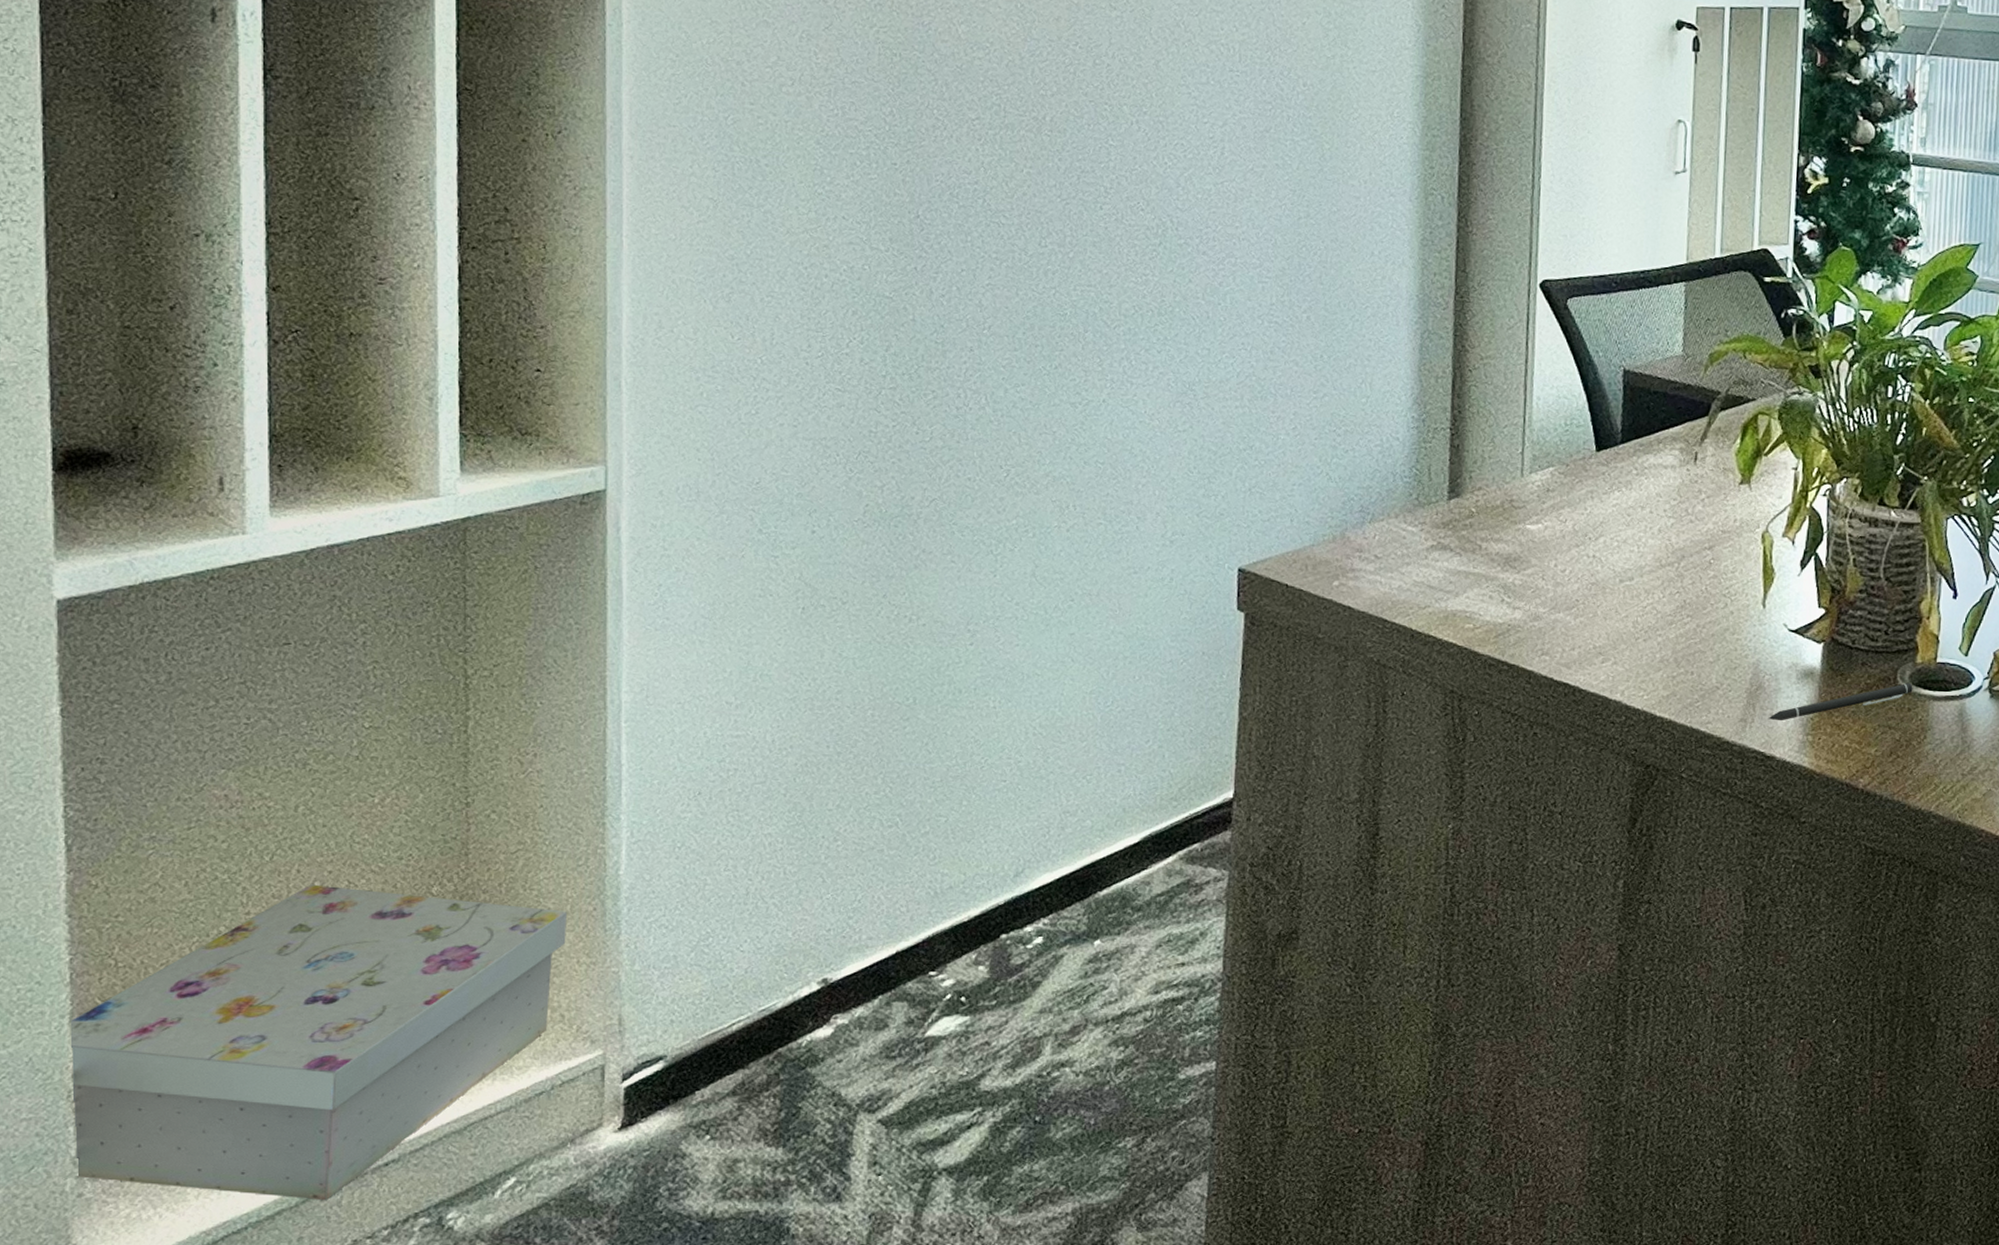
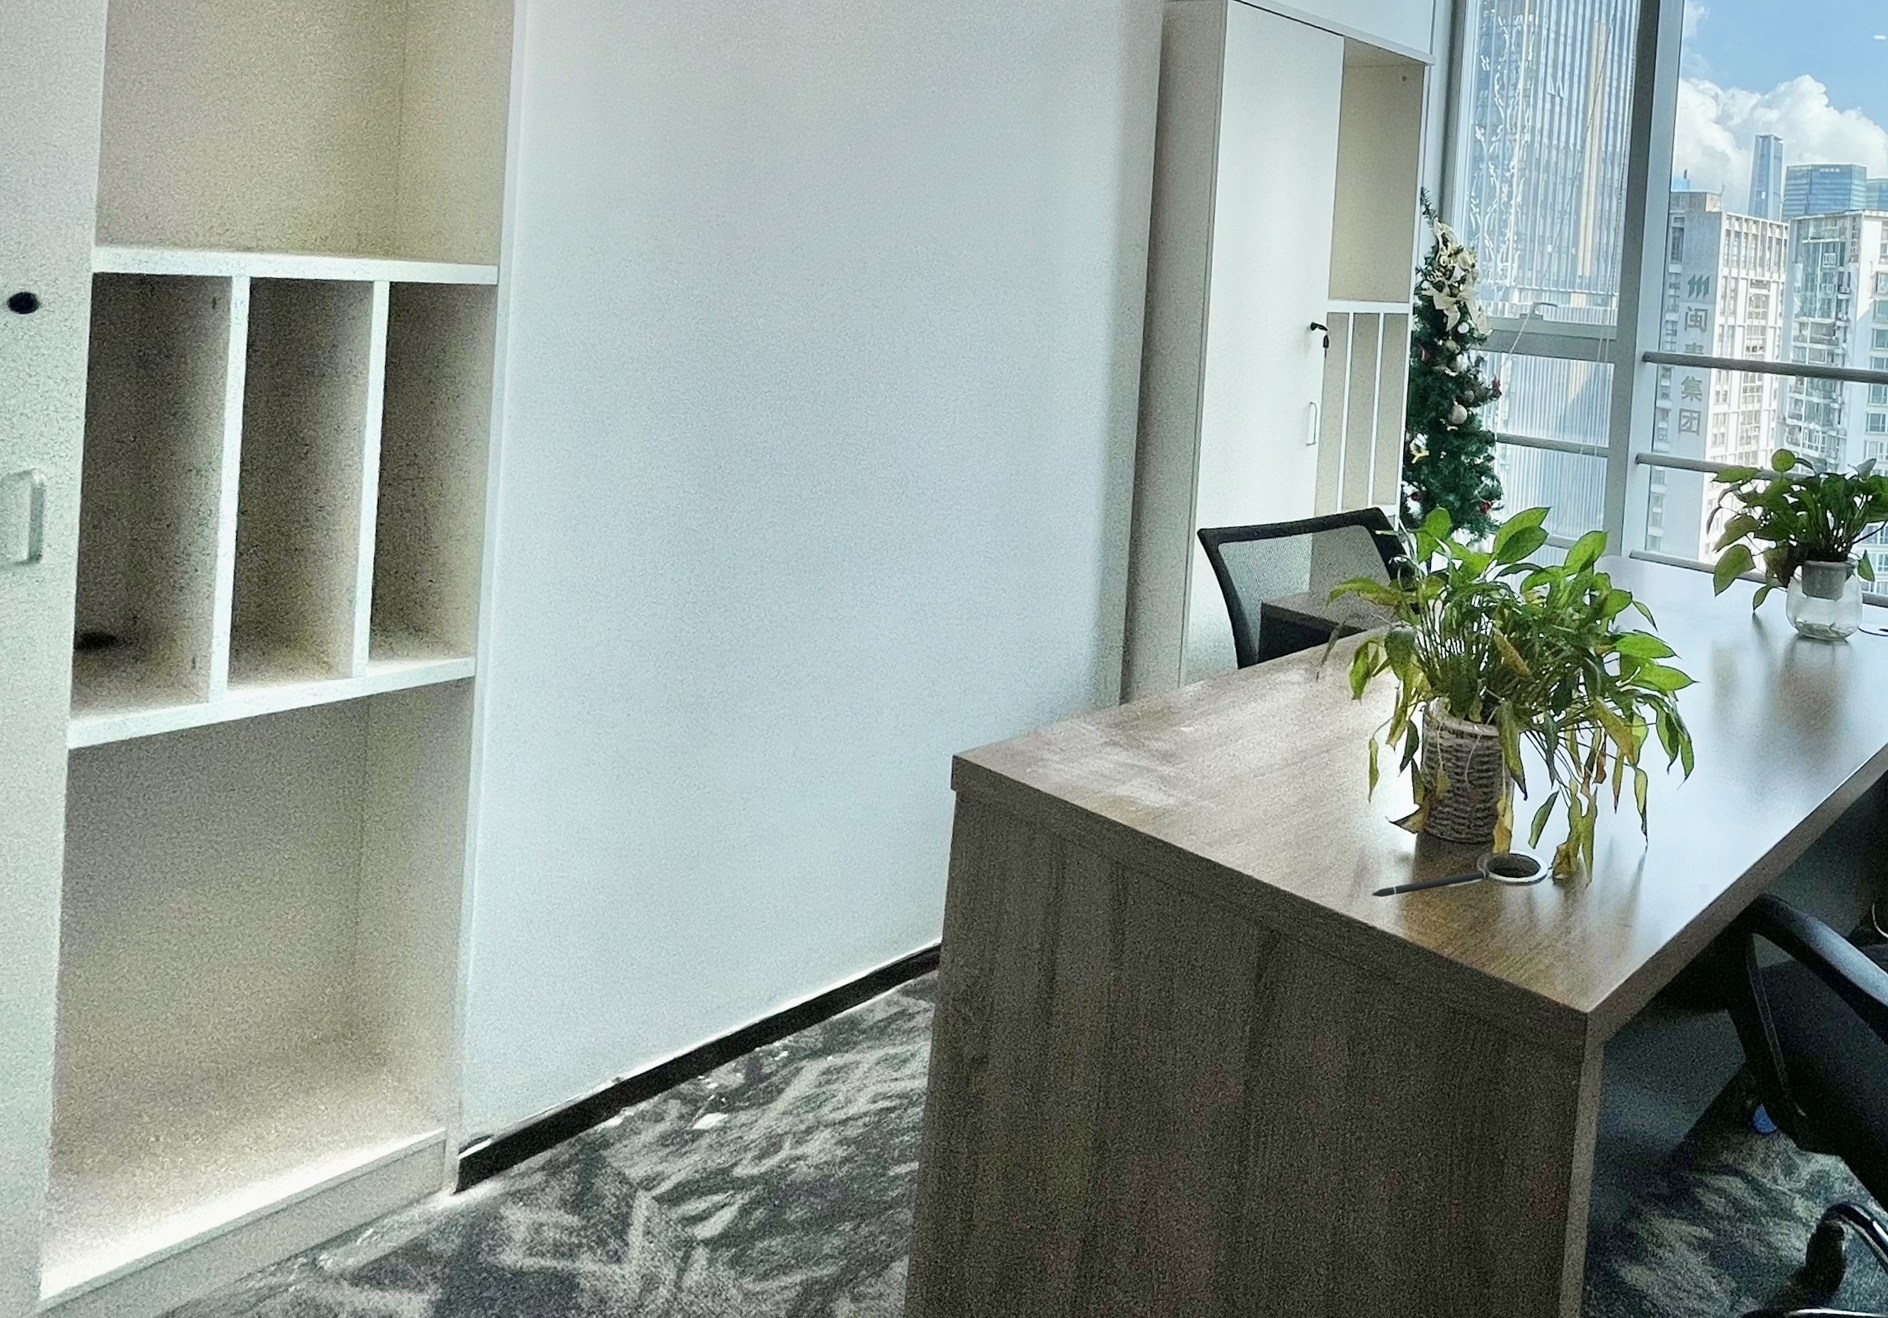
decorative box: present [68,884,566,1200] -> none [47,982,425,1239]

